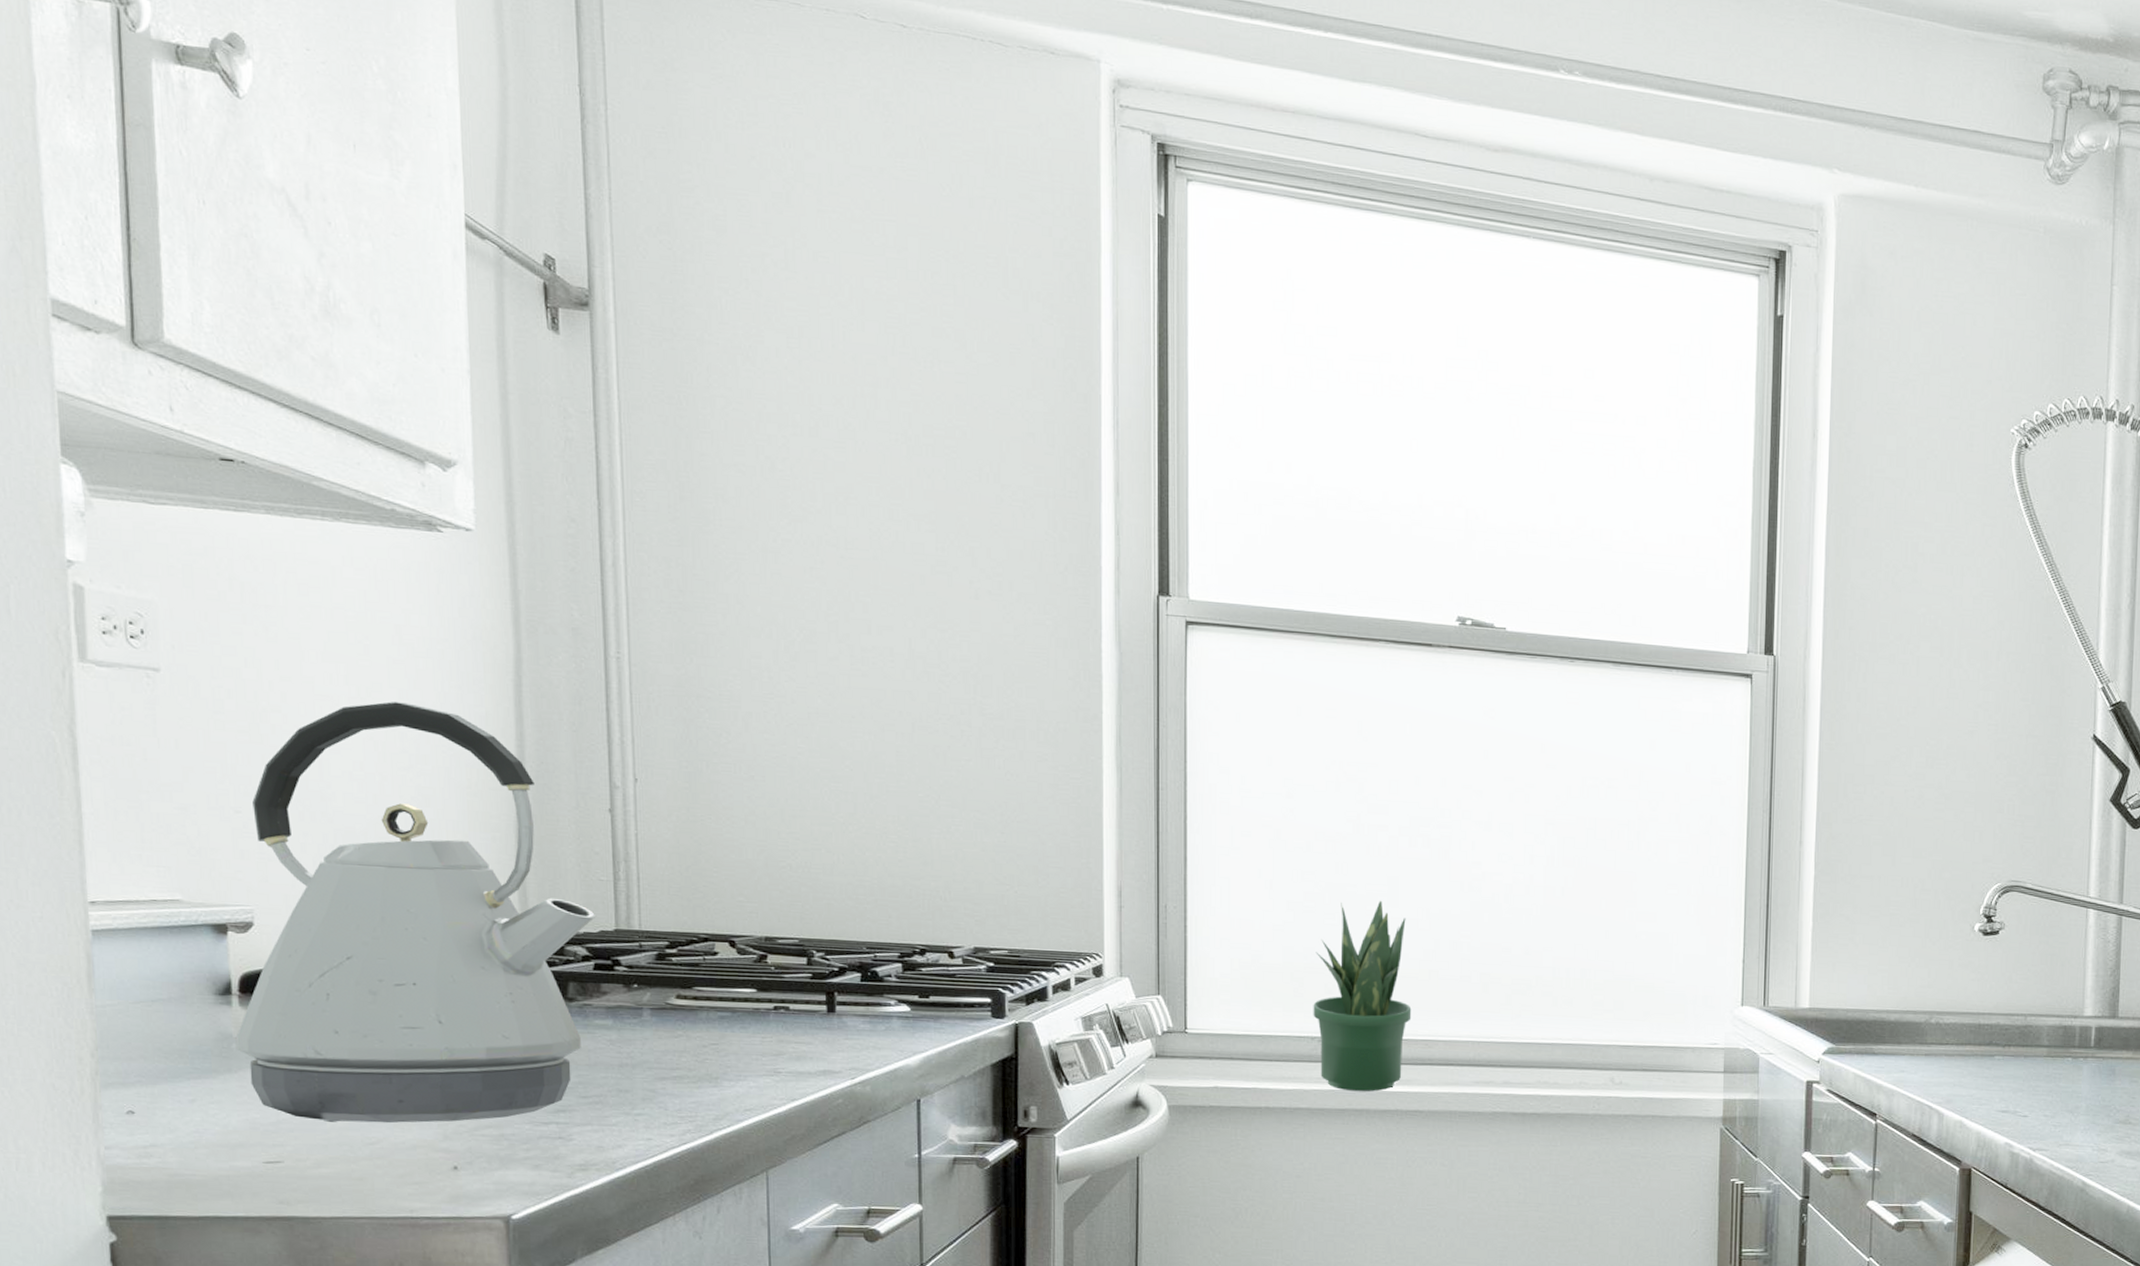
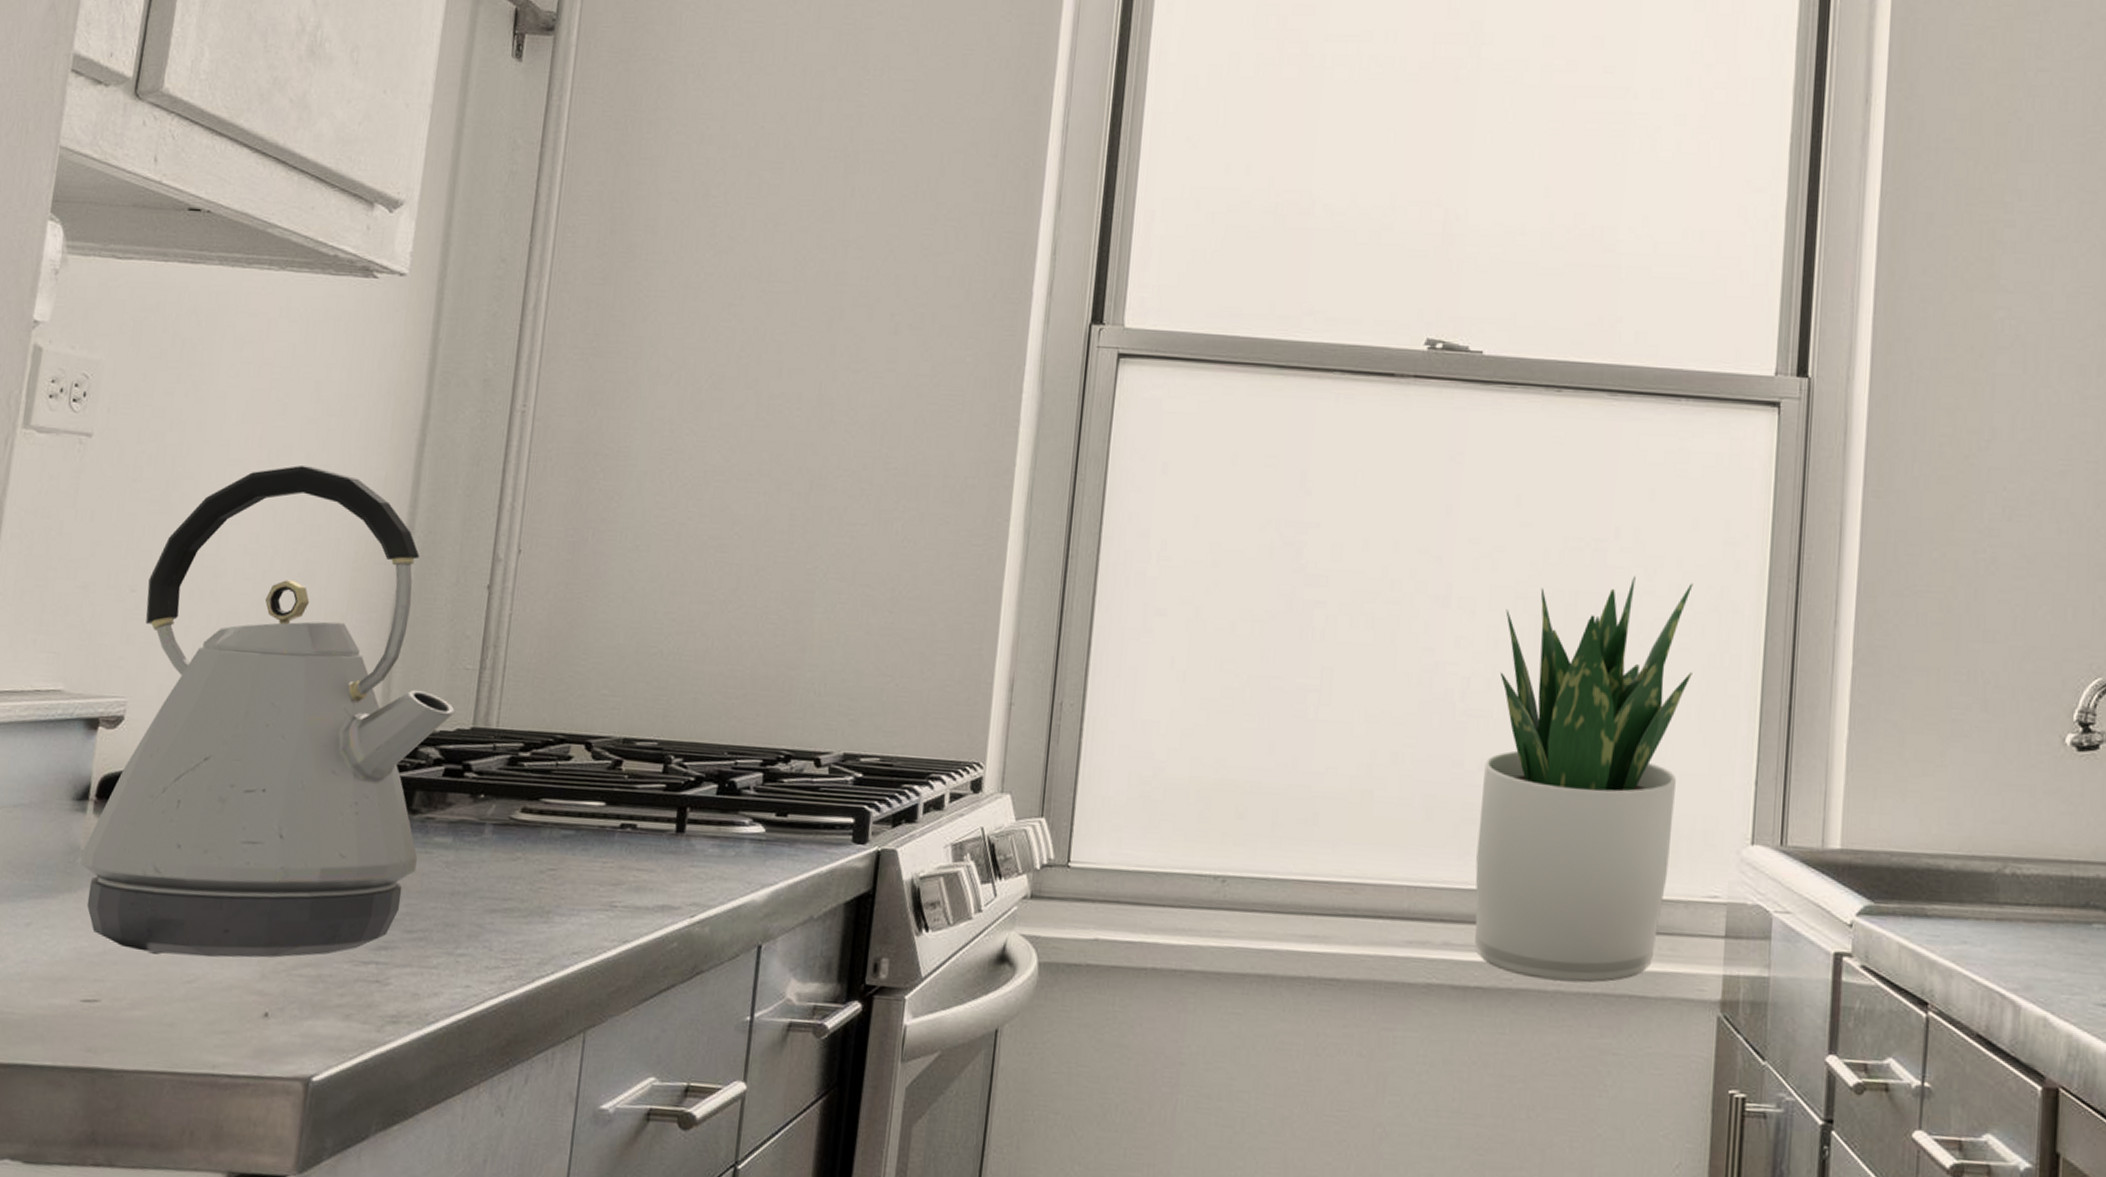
planter: present [1313,900,1412,1092] -> none [1218,697,1339,952]
planter: none [1526,807,1690,1108] -> present [1475,576,1693,983]

